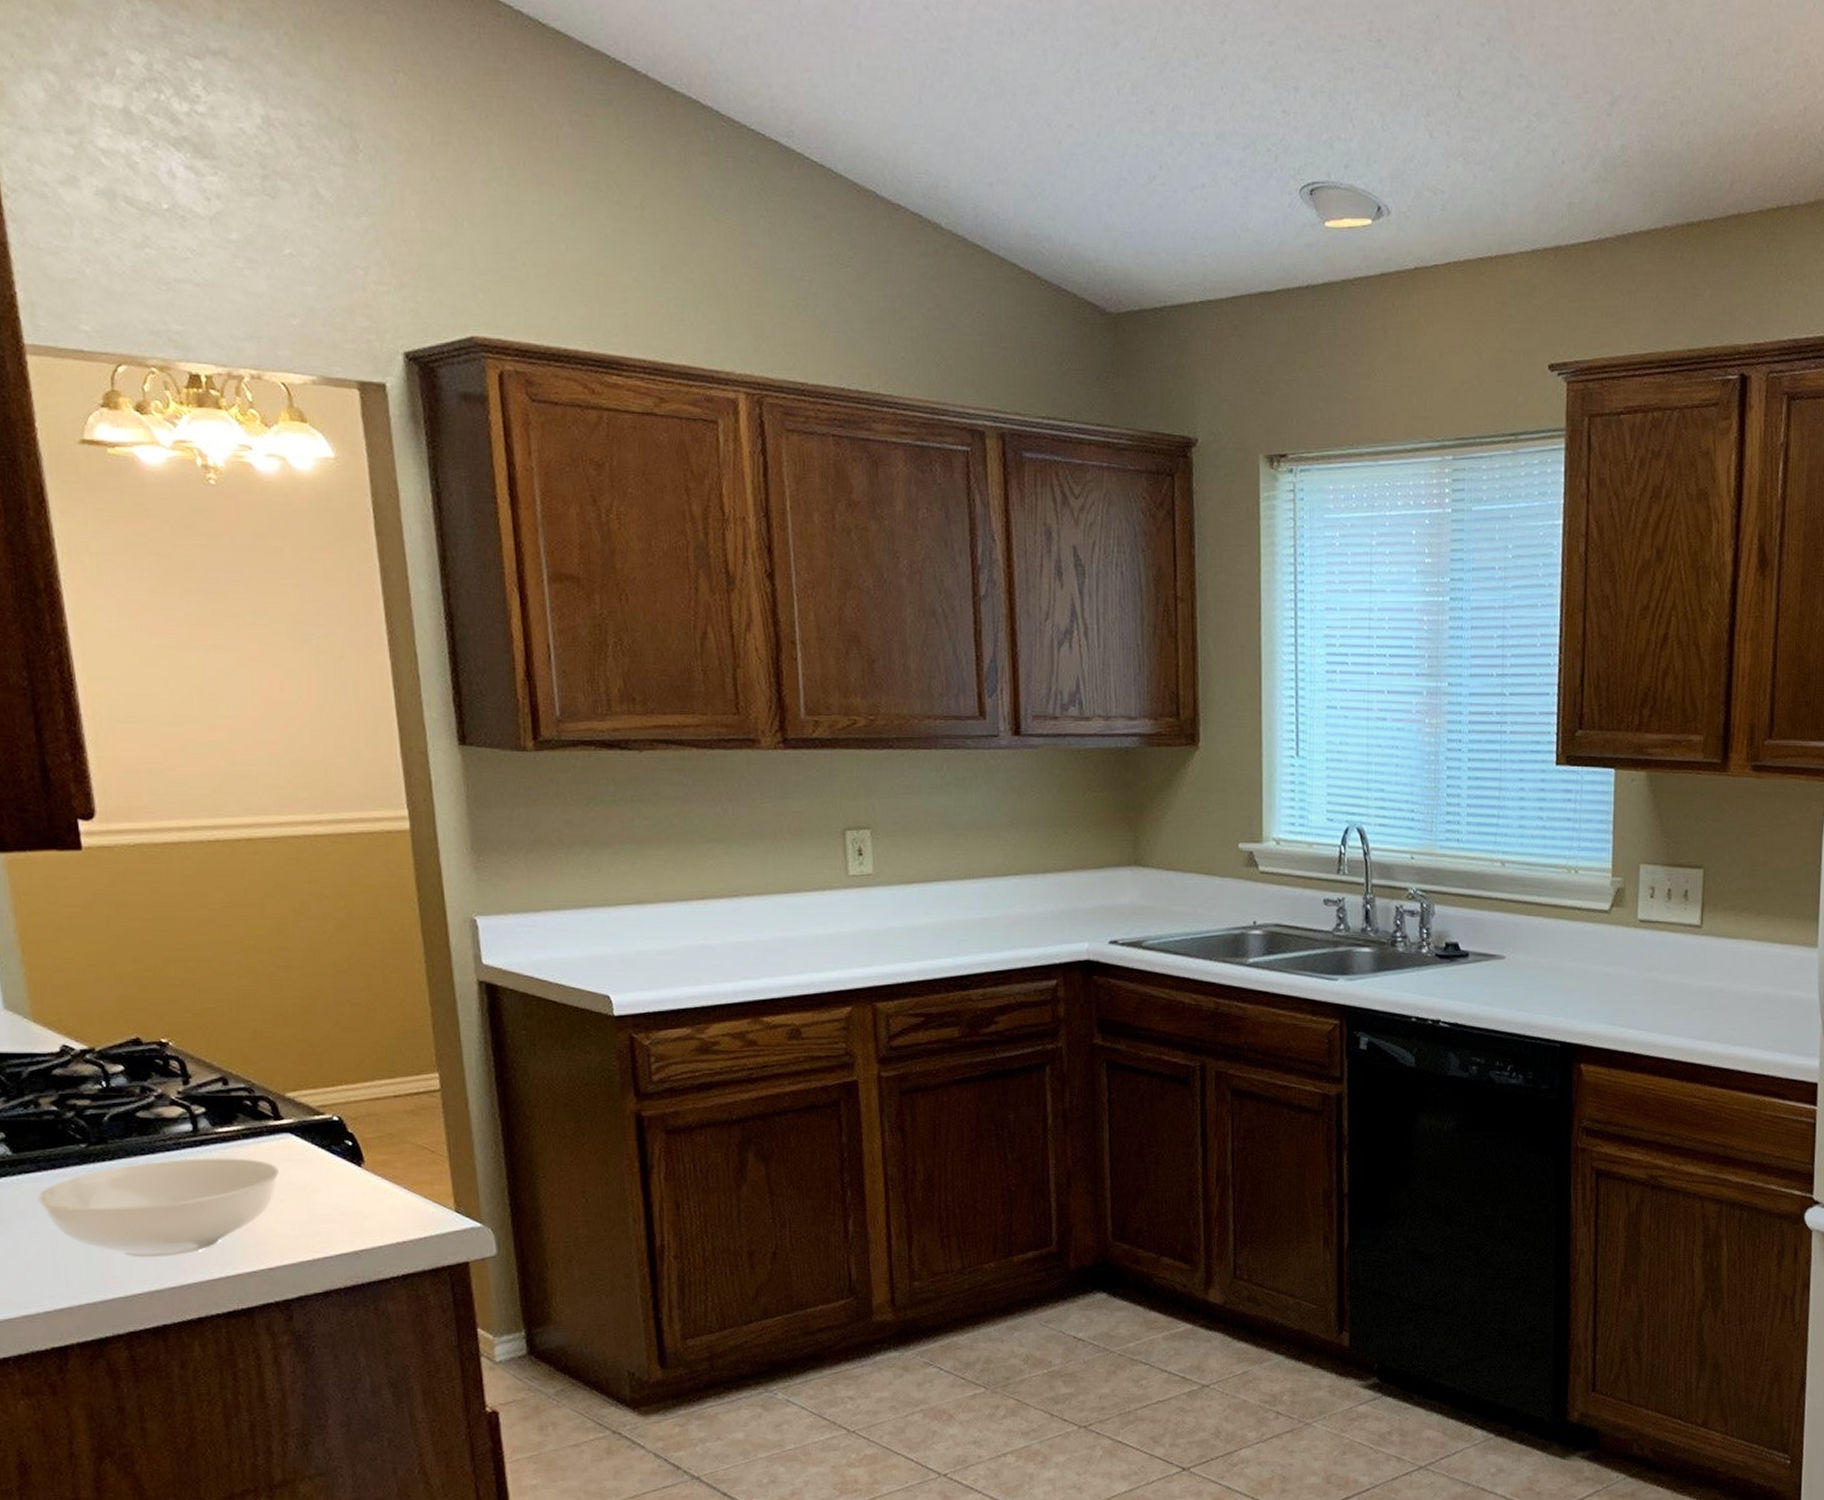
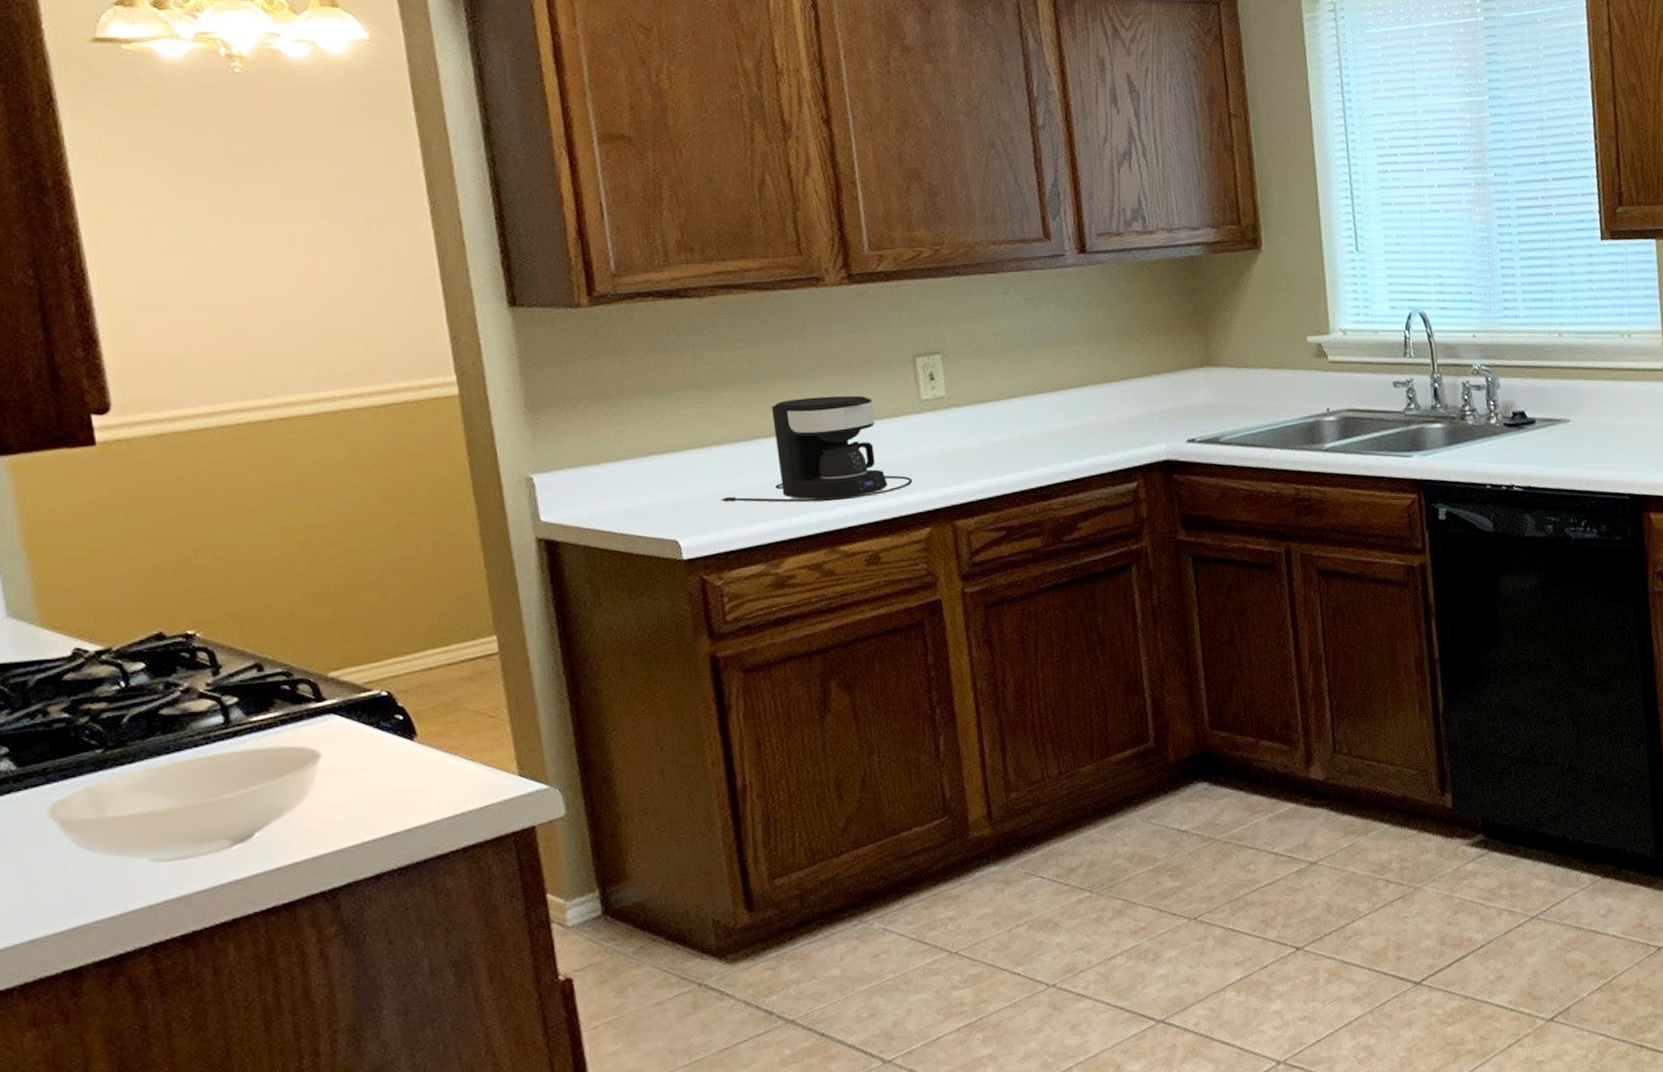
coffee maker: none [652,863,837,971] -> present [721,395,913,503]

